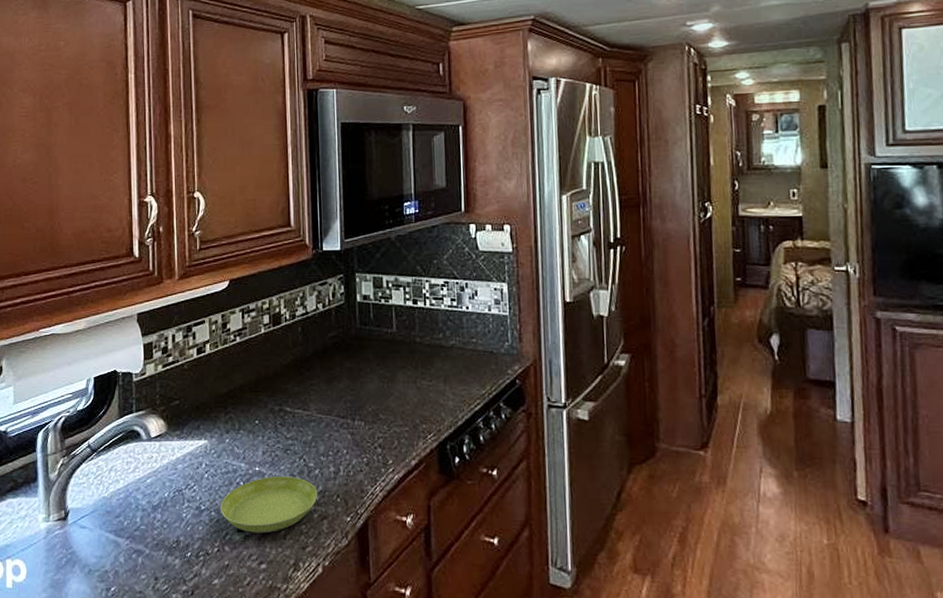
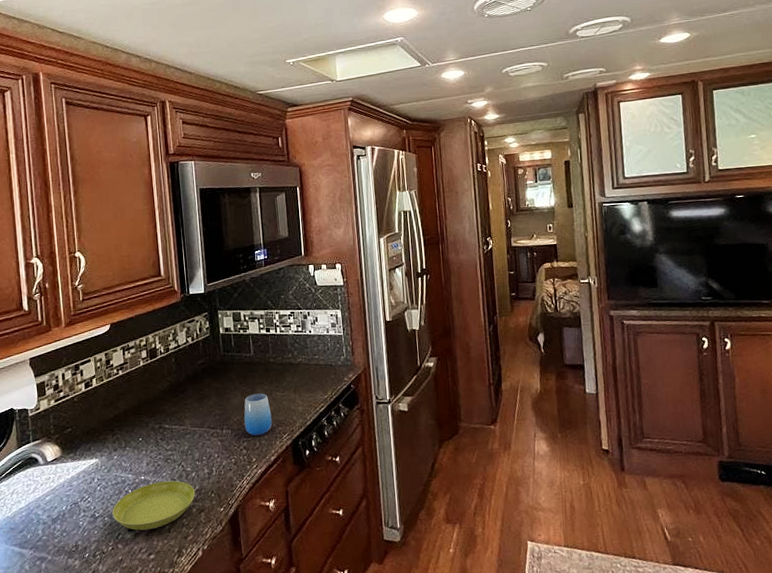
cup: none [380,380,415,432] -> present [243,393,273,436]

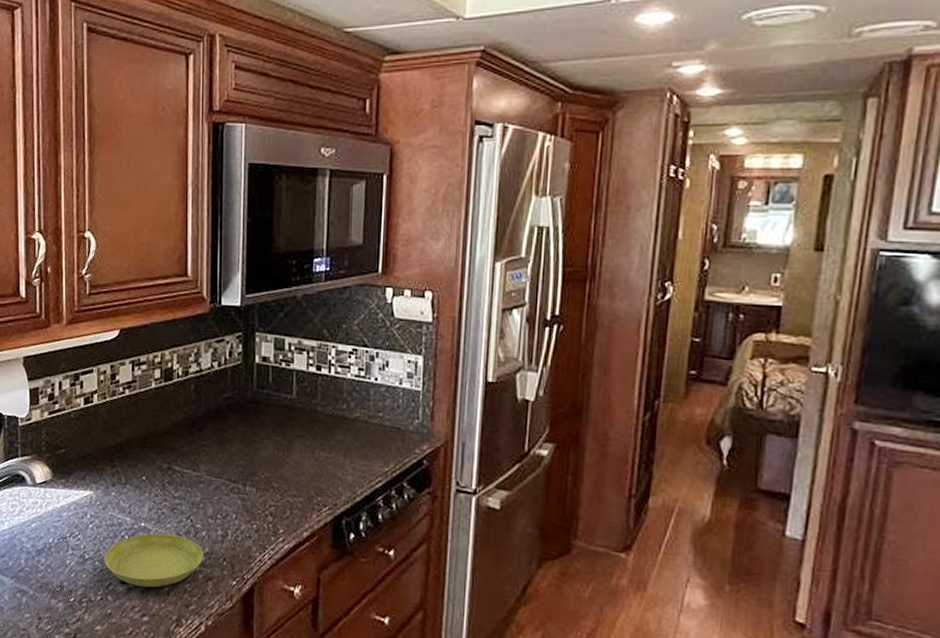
cup: present [243,393,273,436] -> none [273,448,311,503]

